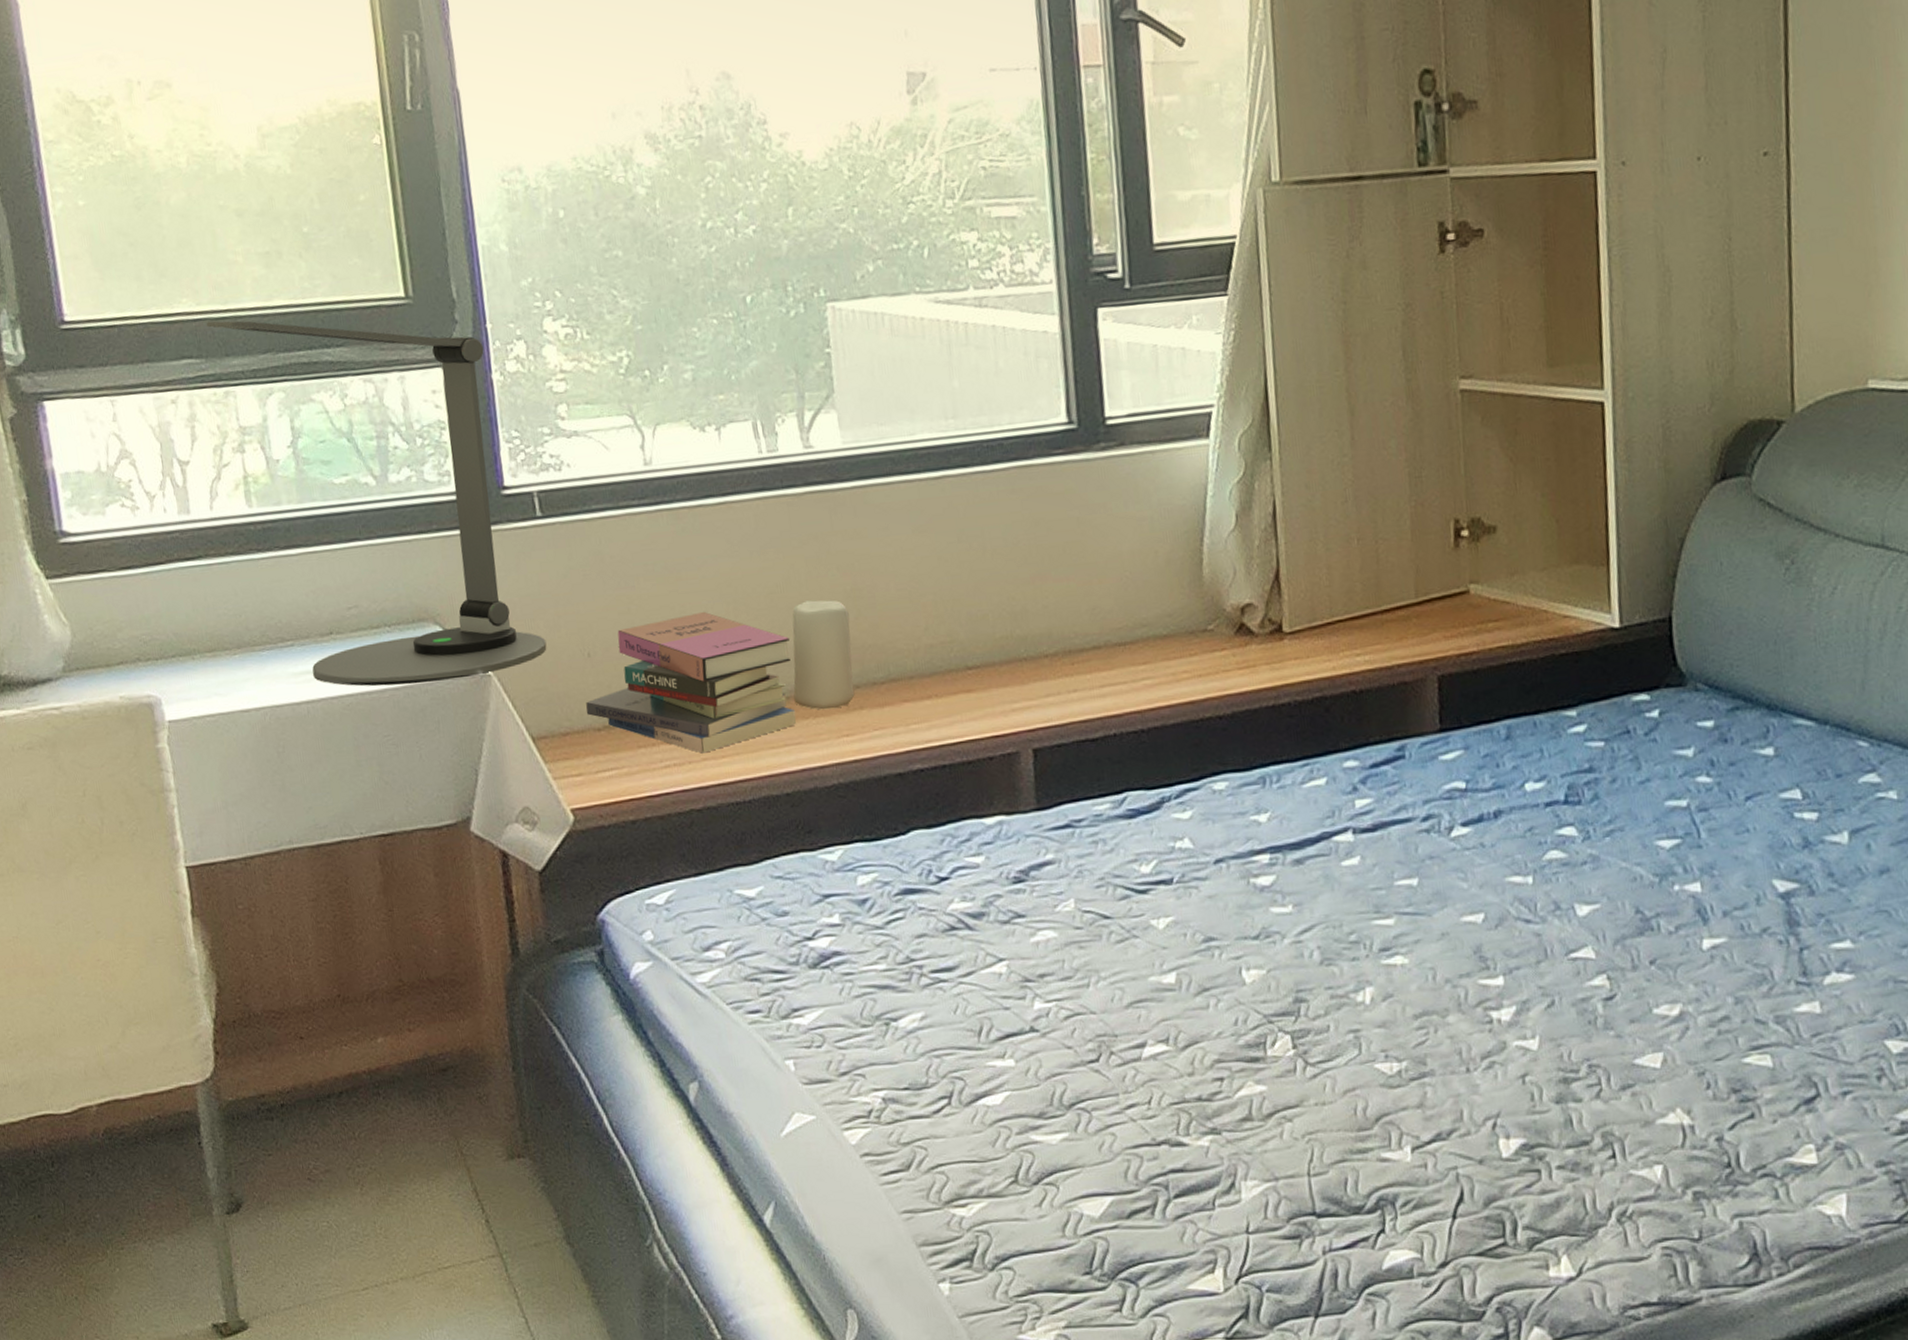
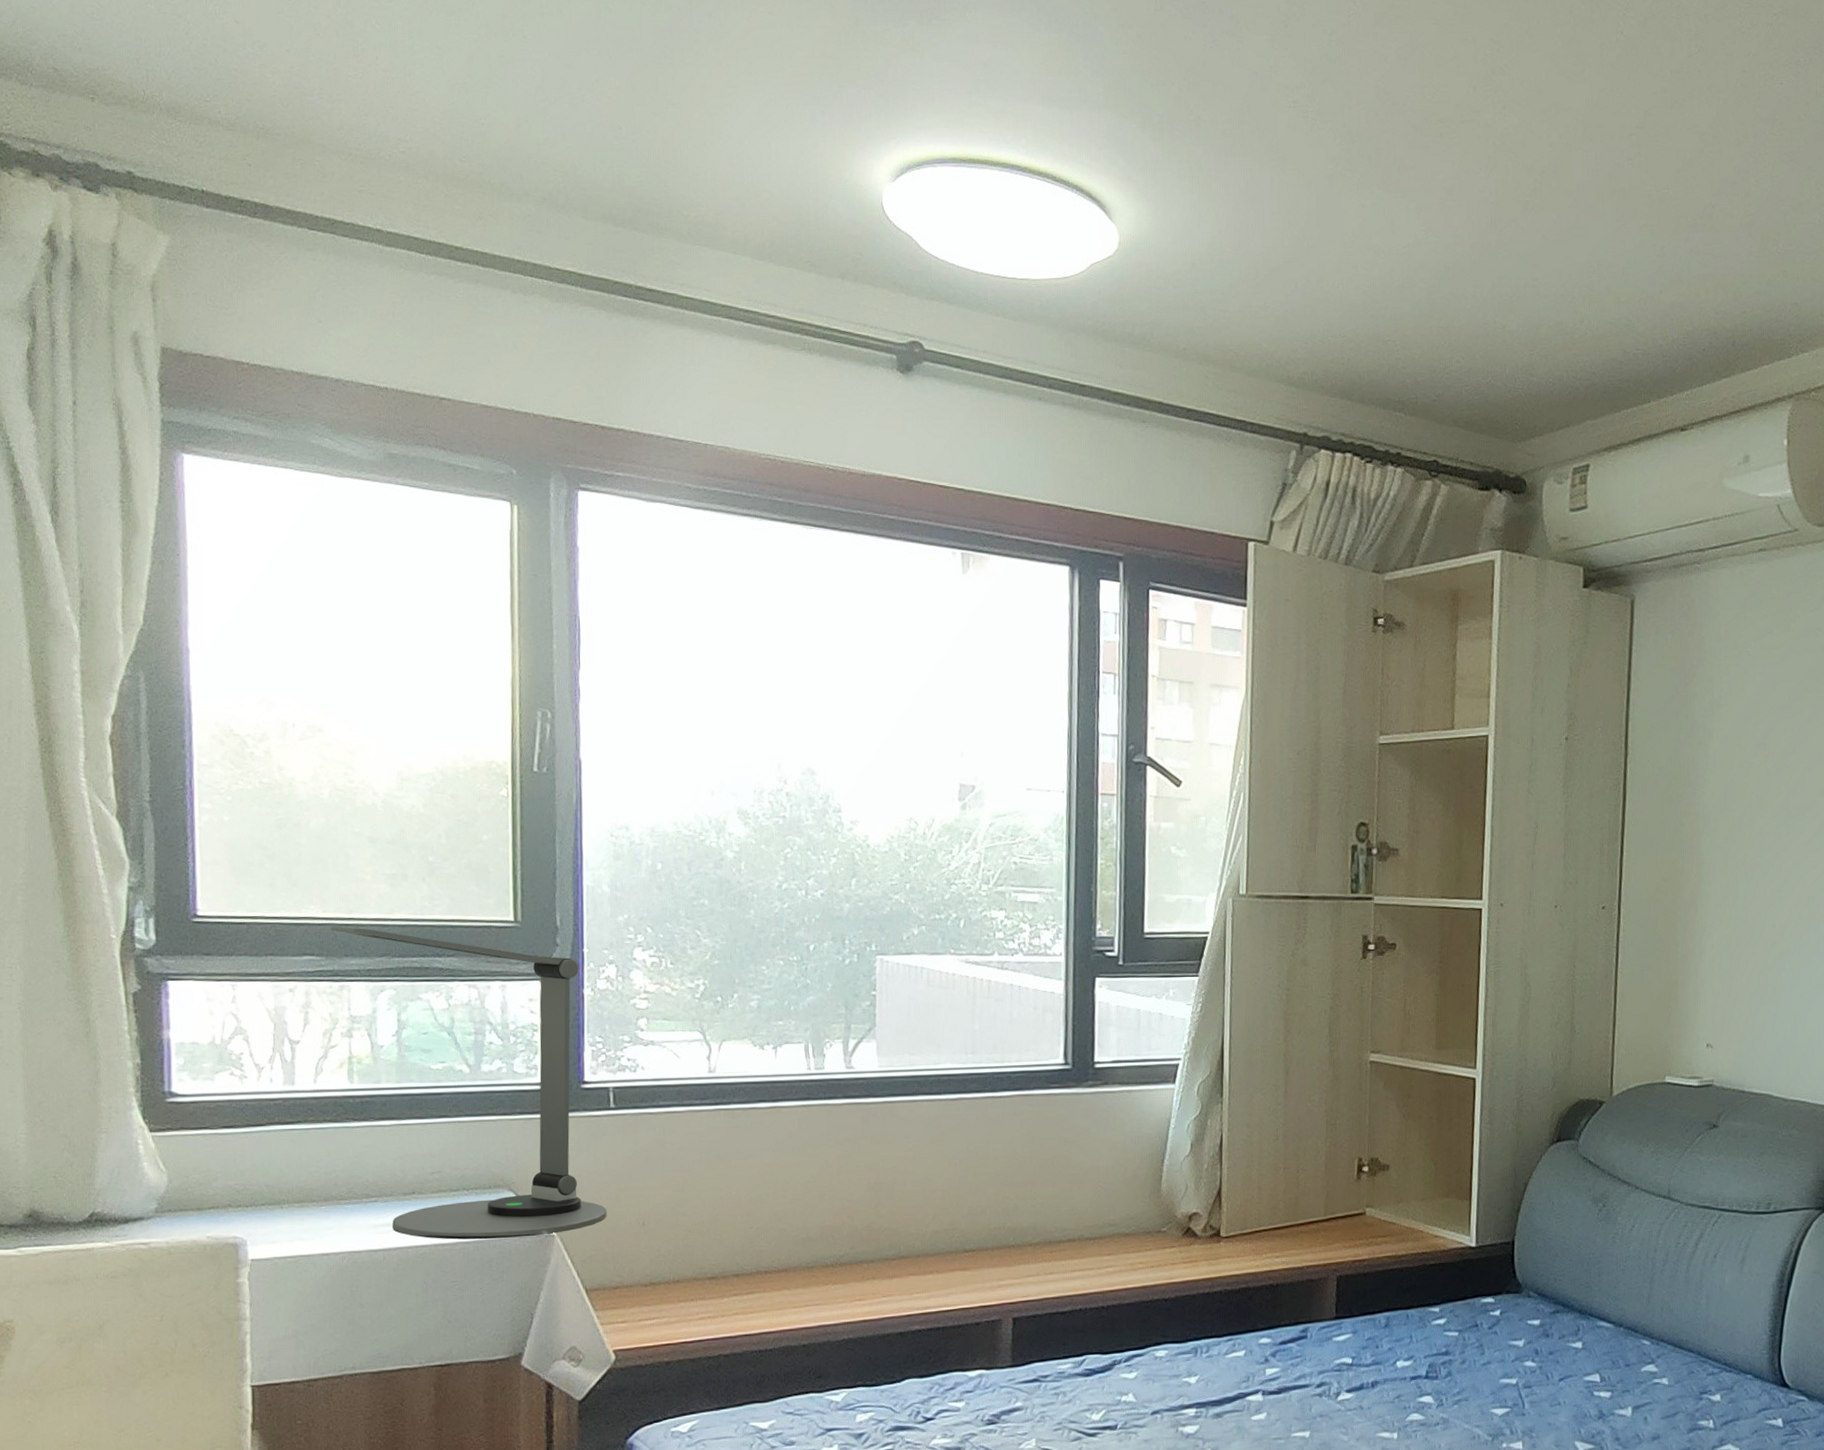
books: present [586,611,797,753] -> none [636,1193,818,1309]
candle: present [792,600,855,710] -> none [817,1190,871,1279]

